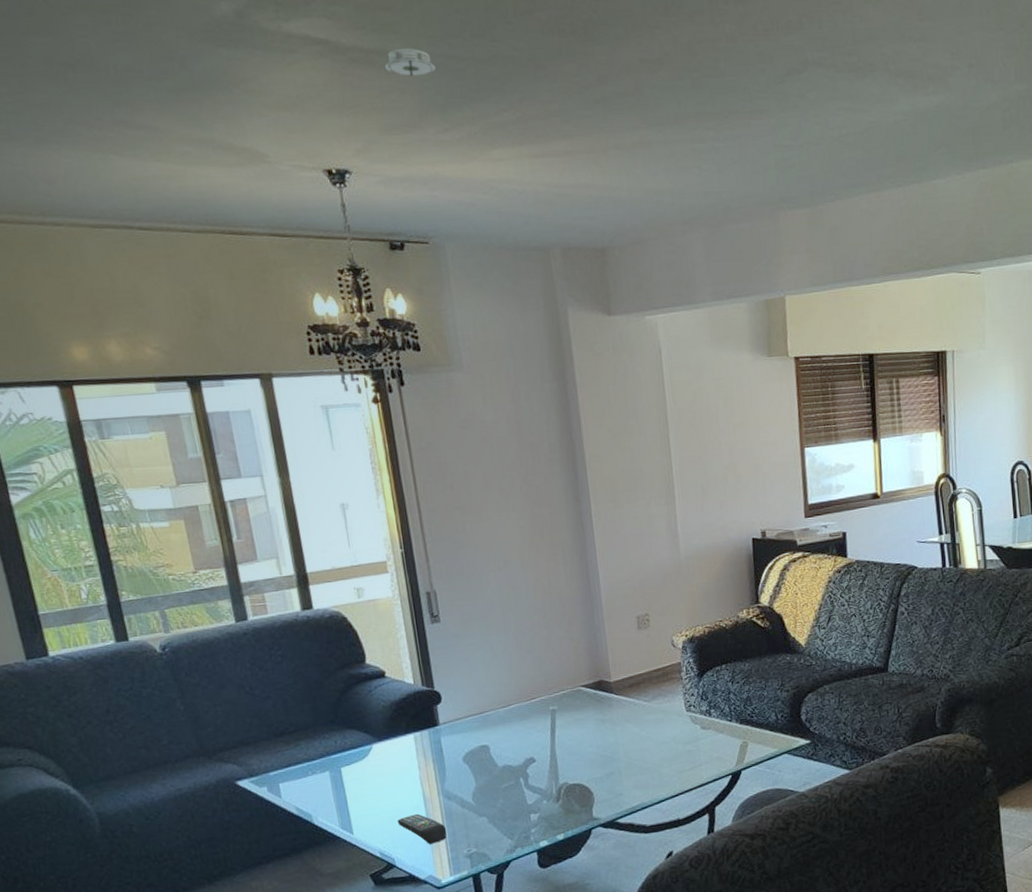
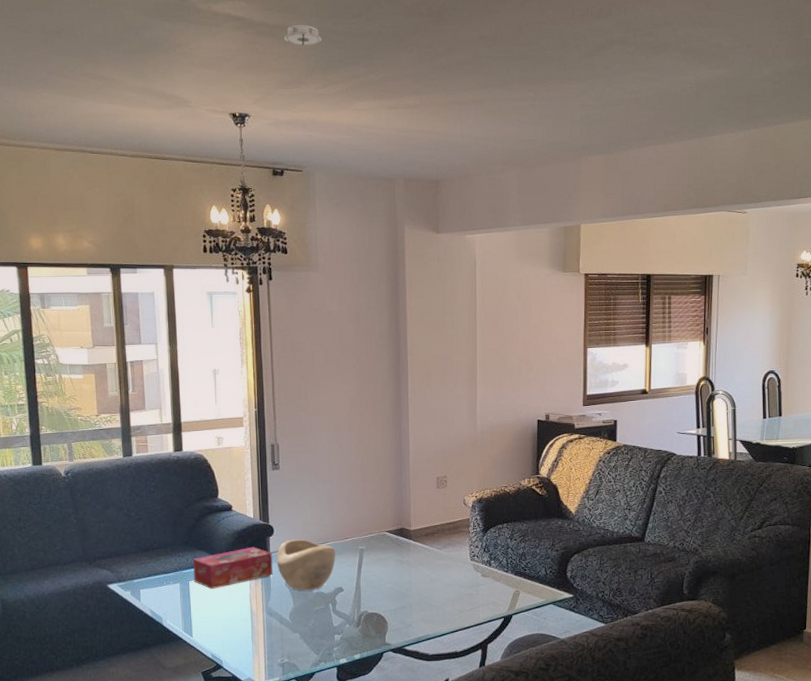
tissue box: none [343,718,446,774] -> present [193,547,273,589]
remote control: present [397,813,447,844] -> none [228,625,266,651]
decorative bowl: none [447,704,522,766] -> present [276,539,336,591]

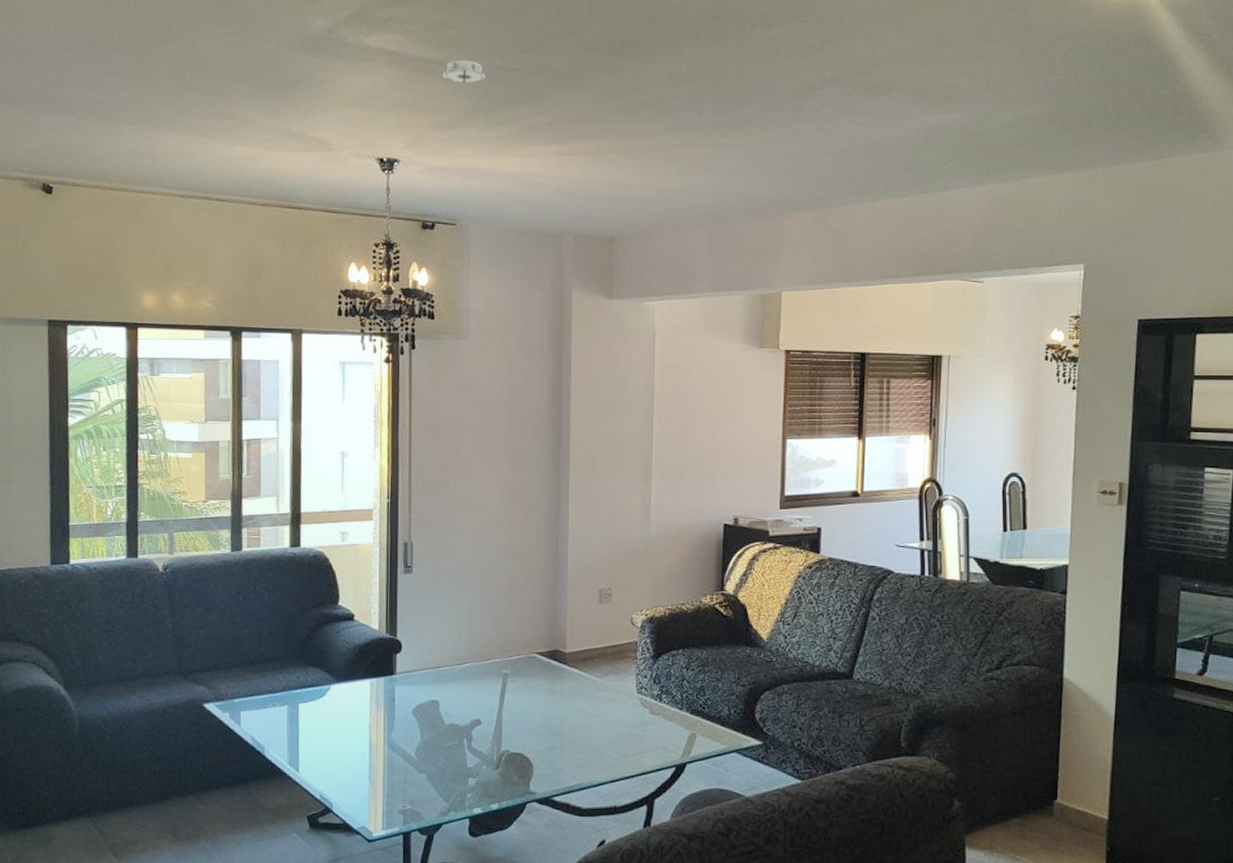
tissue box: present [193,547,273,589] -> none [305,665,399,714]
decorative bowl: present [276,539,336,591] -> none [403,658,474,722]

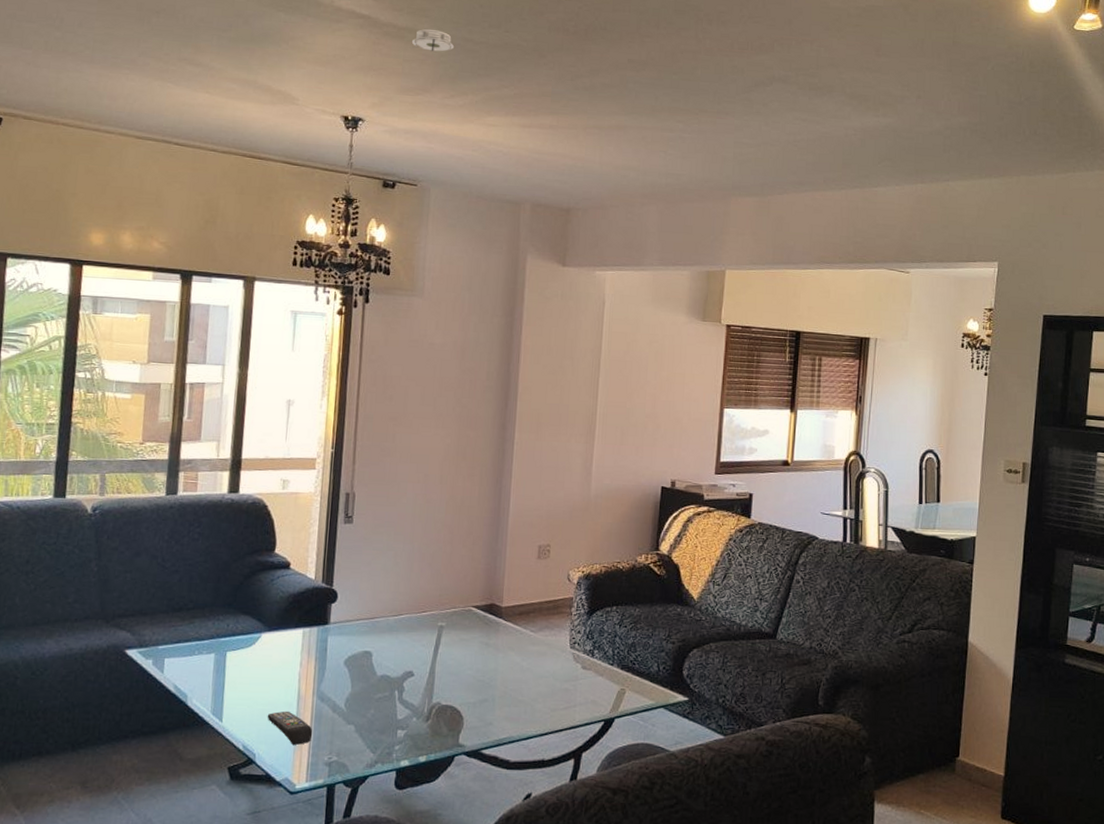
remote control: none [341,760,386,794] -> present [267,710,313,745]

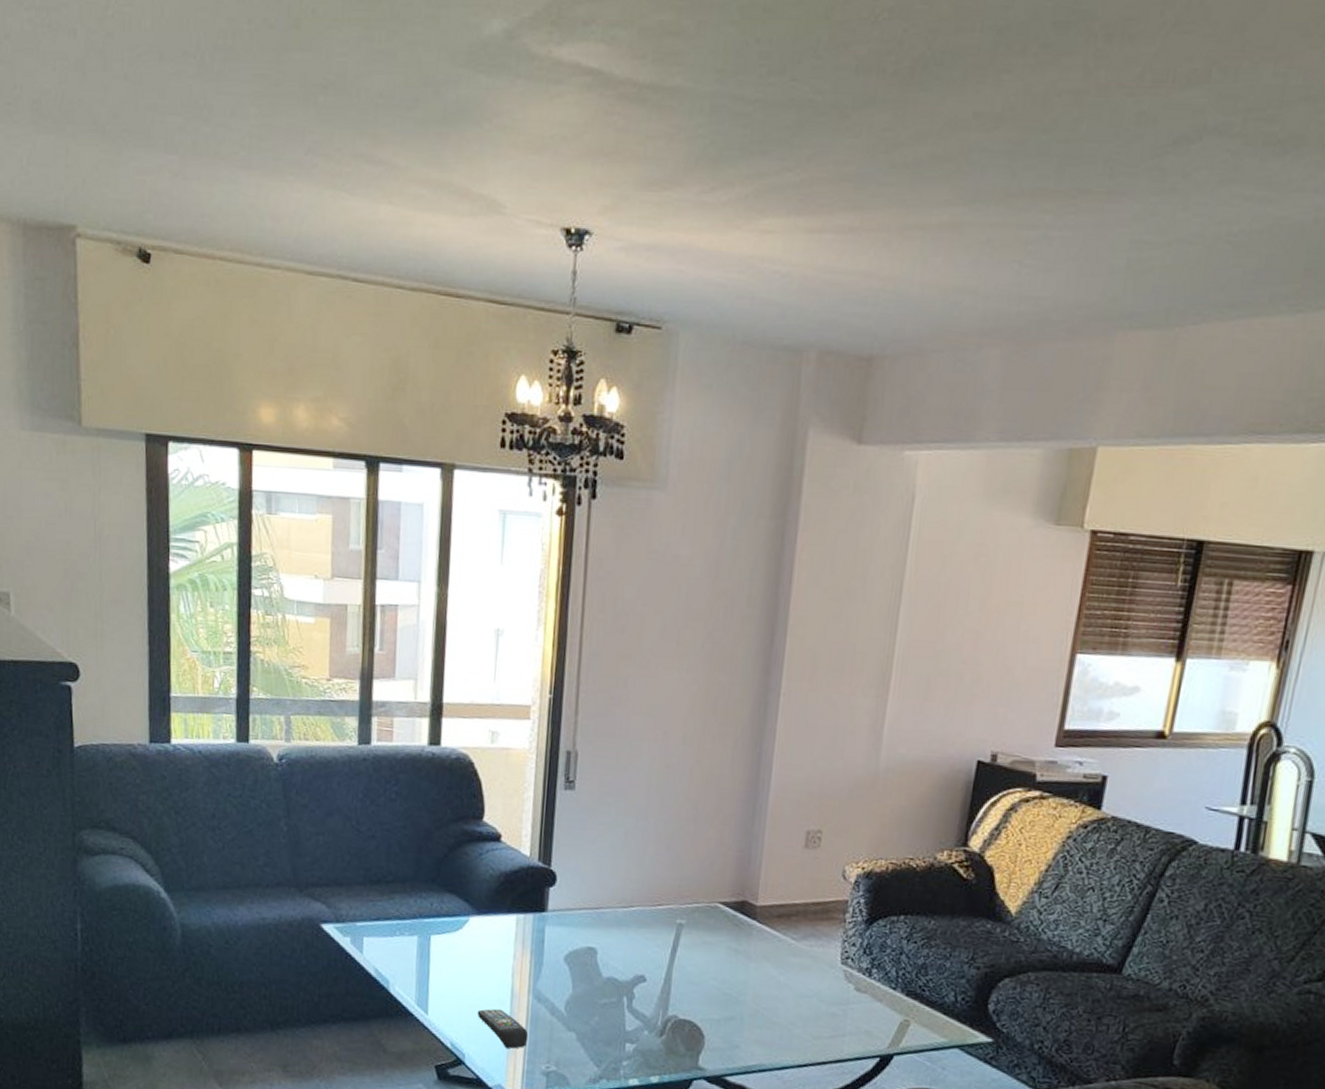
smoke detector: present [409,29,455,52] -> none [654,85,718,120]

